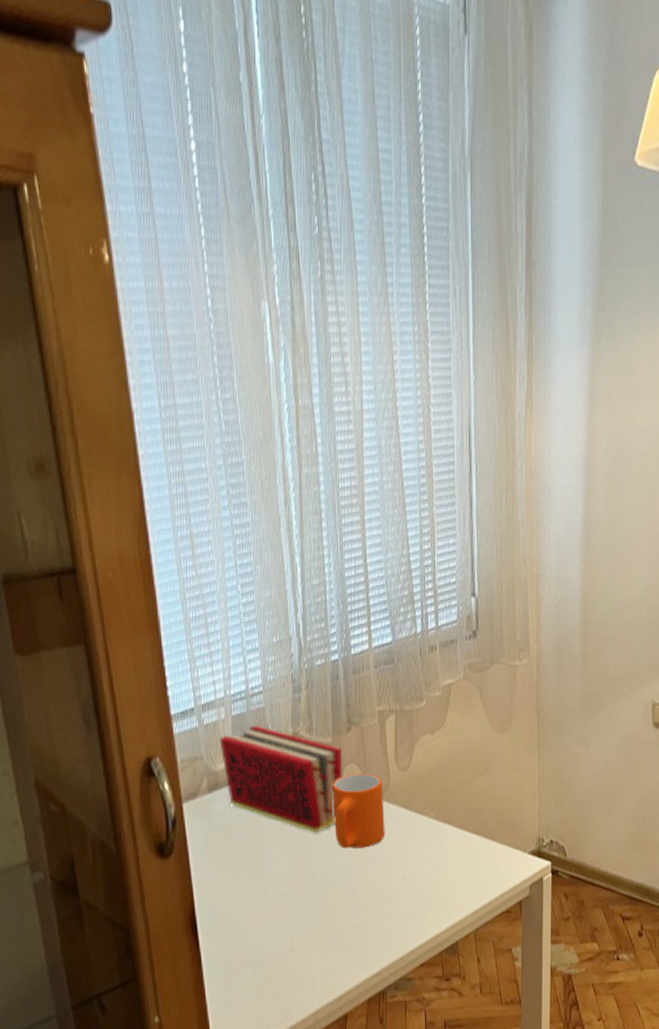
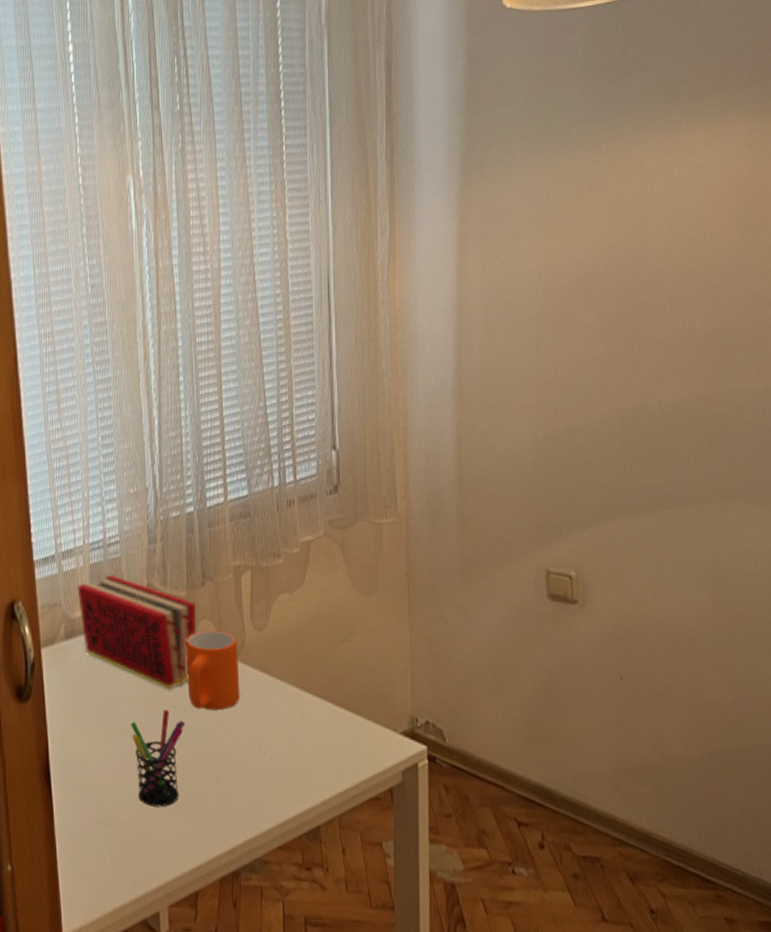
pen holder: none [278,852,333,943] -> present [130,709,185,807]

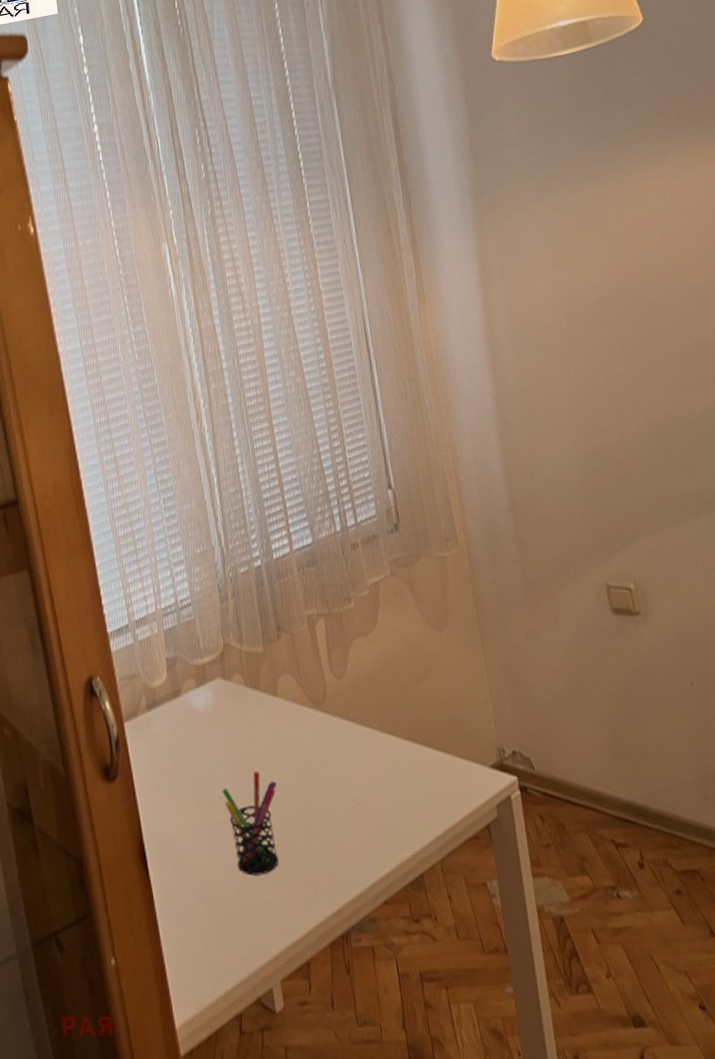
book: present [77,575,196,690] -> none [154,638,277,750]
mug: present [186,630,240,711] -> none [268,683,329,767]

